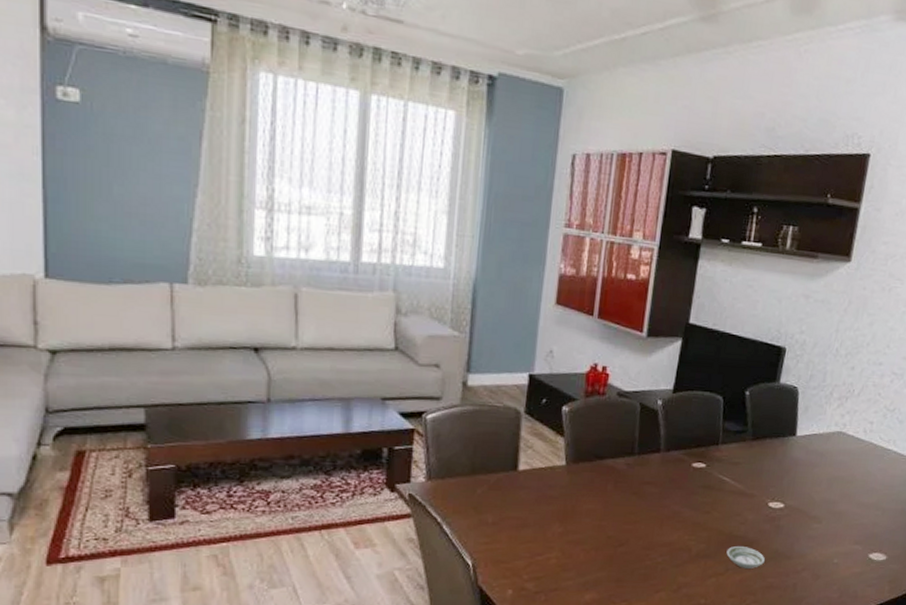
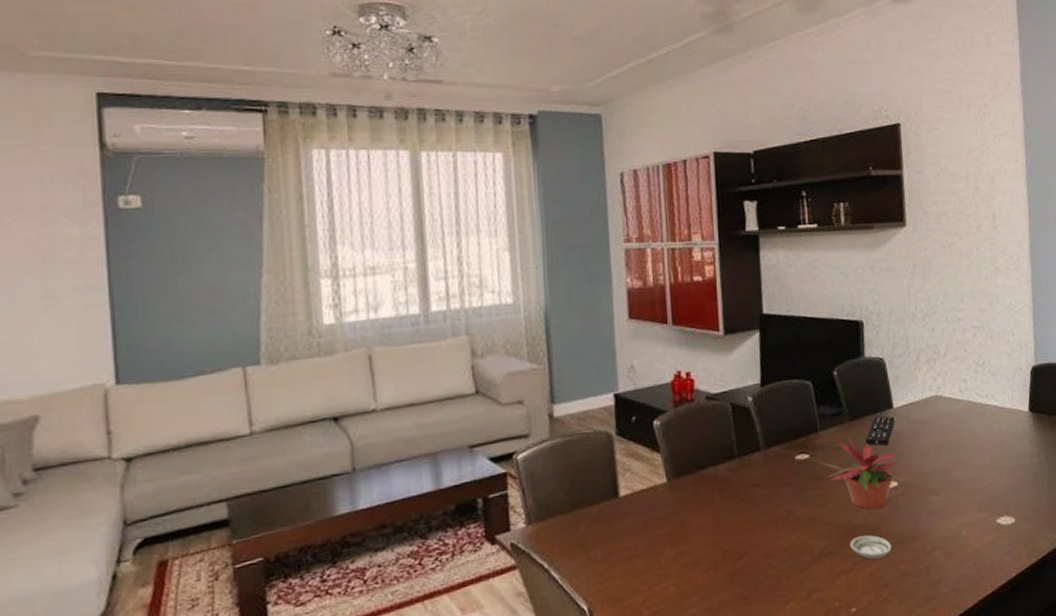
potted plant: none [716,453,791,525] -> present [824,435,903,510]
remote control: none [762,441,796,469] -> present [865,416,895,446]

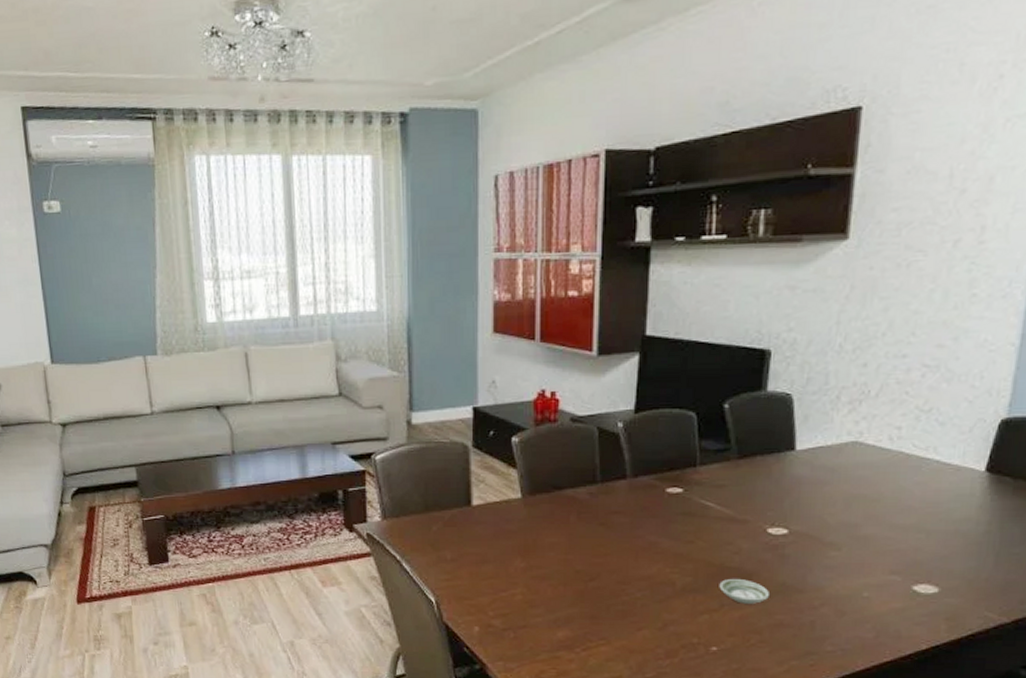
potted plant: present [824,435,903,510] -> none [698,473,797,555]
remote control: present [865,416,895,446] -> none [754,457,796,489]

